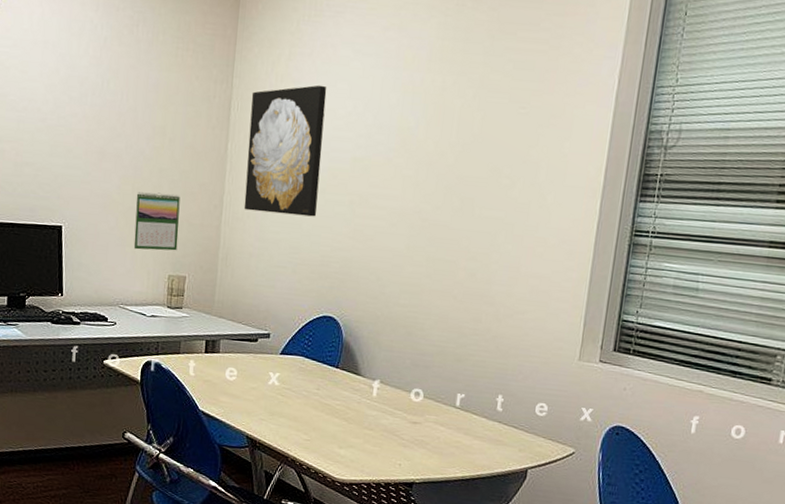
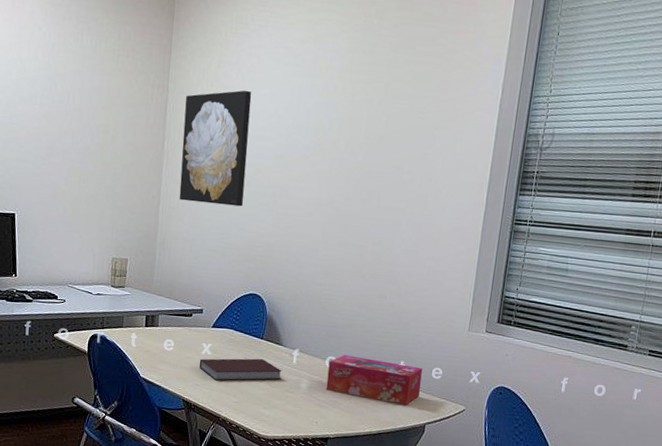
calendar: present [133,192,181,251] -> none [80,183,122,236]
notebook: none [265,389,360,416] -> present [199,358,282,381]
tissue box: none [411,387,524,446] -> present [326,355,423,405]

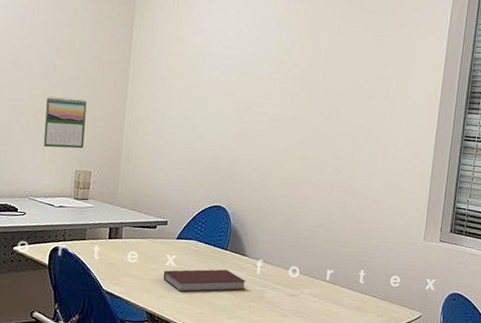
calendar: none [80,183,122,236] -> present [43,96,87,149]
wall art: present [179,90,252,207] -> none [144,10,217,121]
tissue box: present [326,355,423,405] -> none [289,264,381,313]

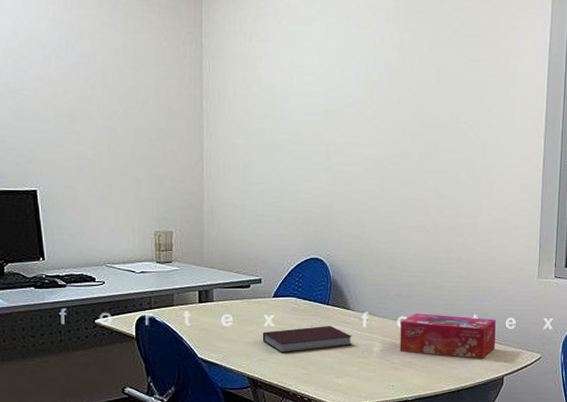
calendar: present [43,96,87,149] -> none [113,152,161,209]
tissue box: none [289,264,381,313] -> present [400,313,496,359]

